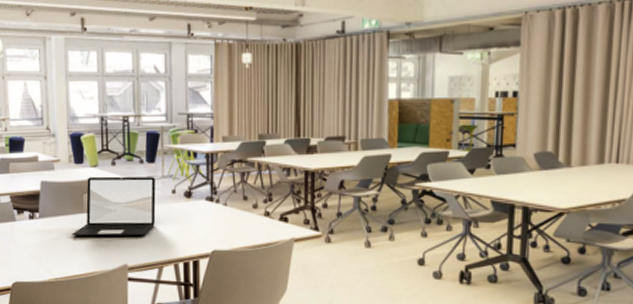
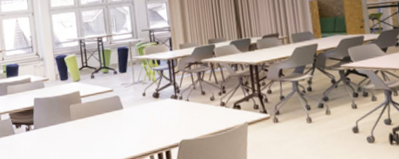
laptop: present [72,176,156,237] -> none [62,84,131,142]

